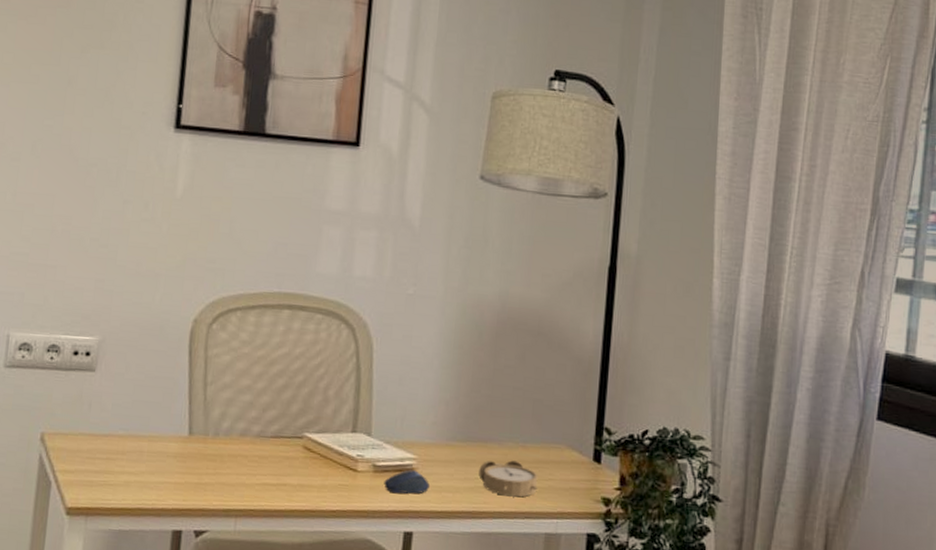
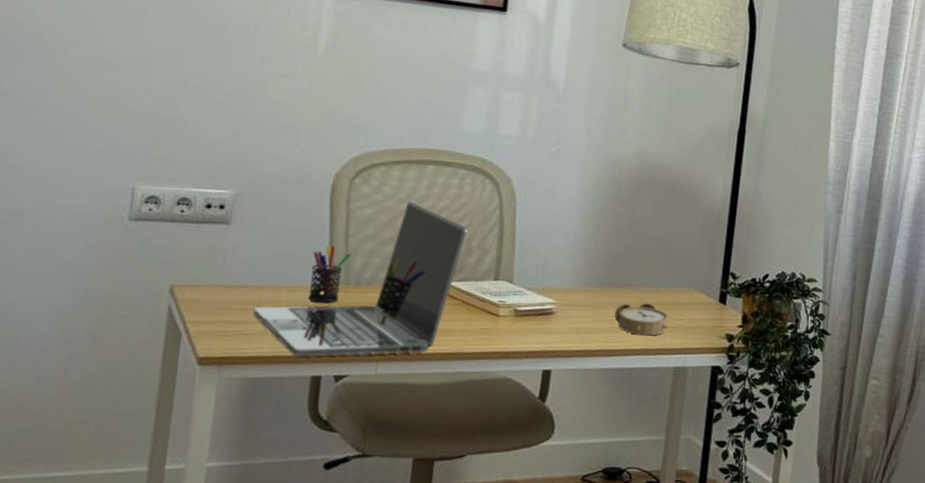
laptop: none [117,347,324,510] -> present [253,201,468,357]
pen holder: none [169,394,210,454] -> present [308,246,352,303]
computer mouse: present [384,470,431,494] -> none [524,313,569,336]

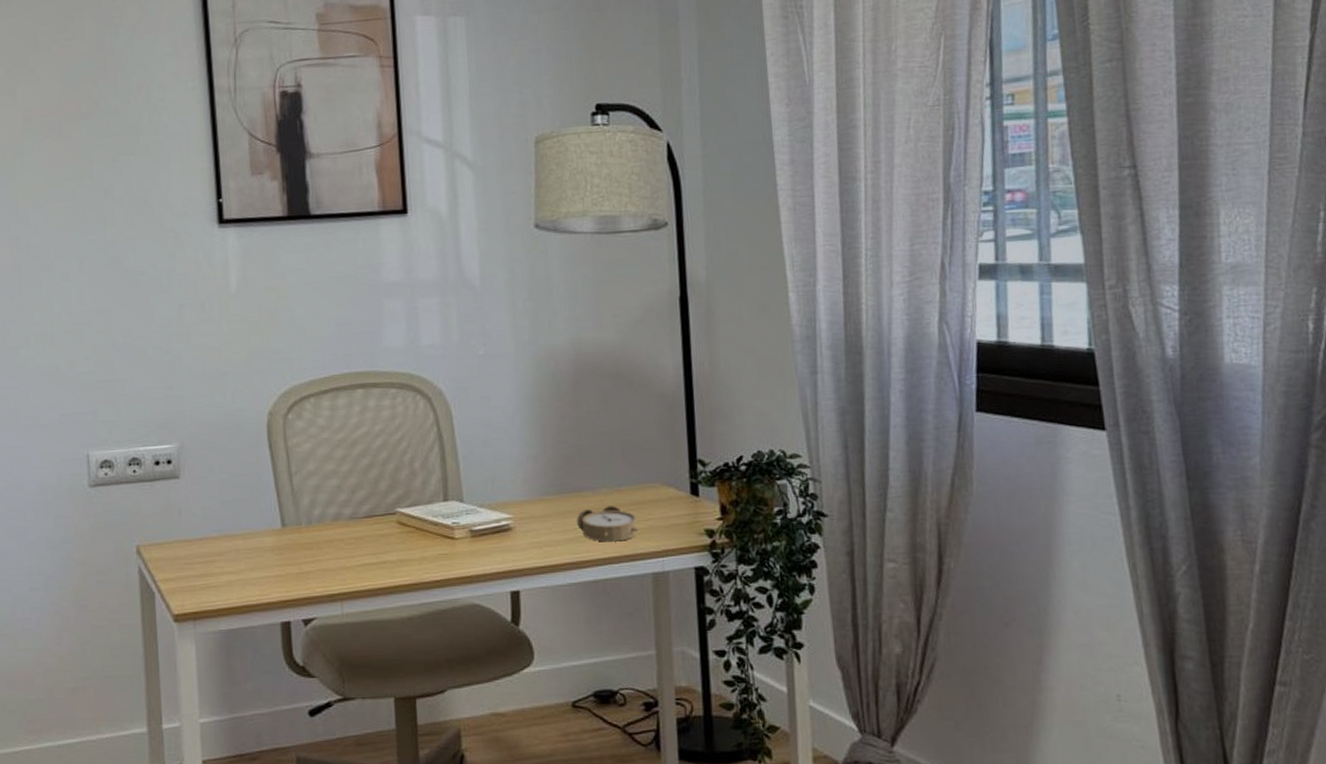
laptop: present [253,201,468,357] -> none [215,429,408,604]
pen holder: present [308,246,352,303] -> none [261,487,298,547]

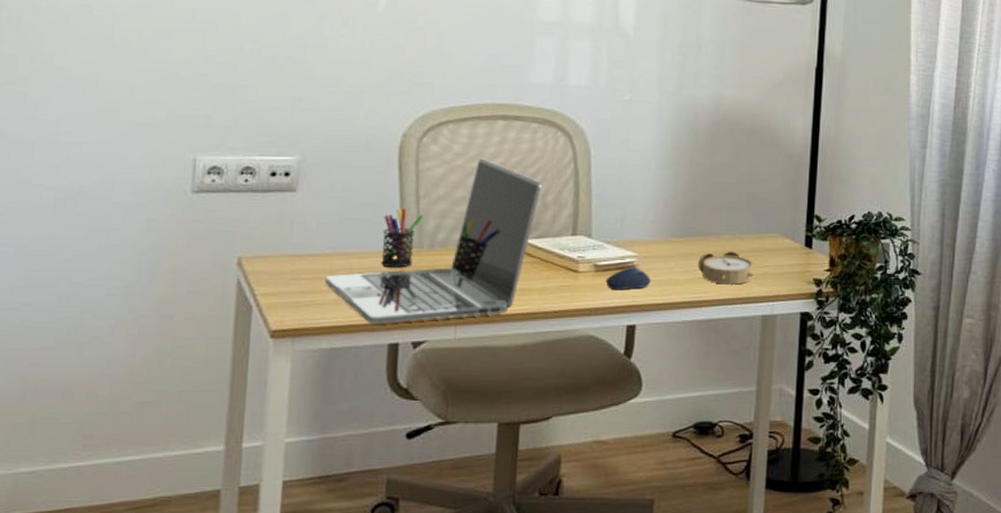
laptop: none [215,429,408,604] -> present [324,158,542,325]
pen holder: none [261,487,298,547] -> present [381,208,423,268]
computer mouse: none [483,529,531,556] -> present [605,267,652,291]

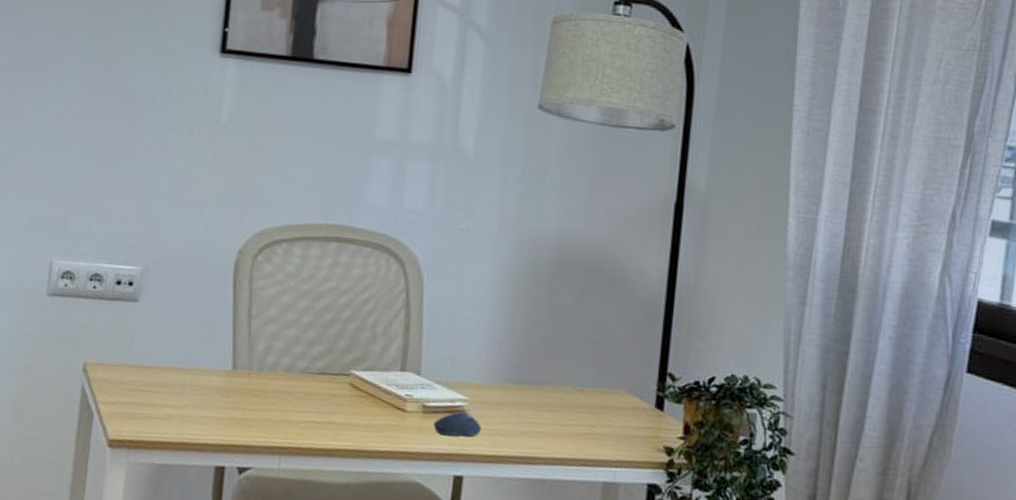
laptop: present [324,158,542,325] -> none [159,281,373,448]
pen holder: present [381,208,423,268] -> none [212,327,254,389]
alarm clock: present [698,251,754,285] -> none [533,404,596,444]

